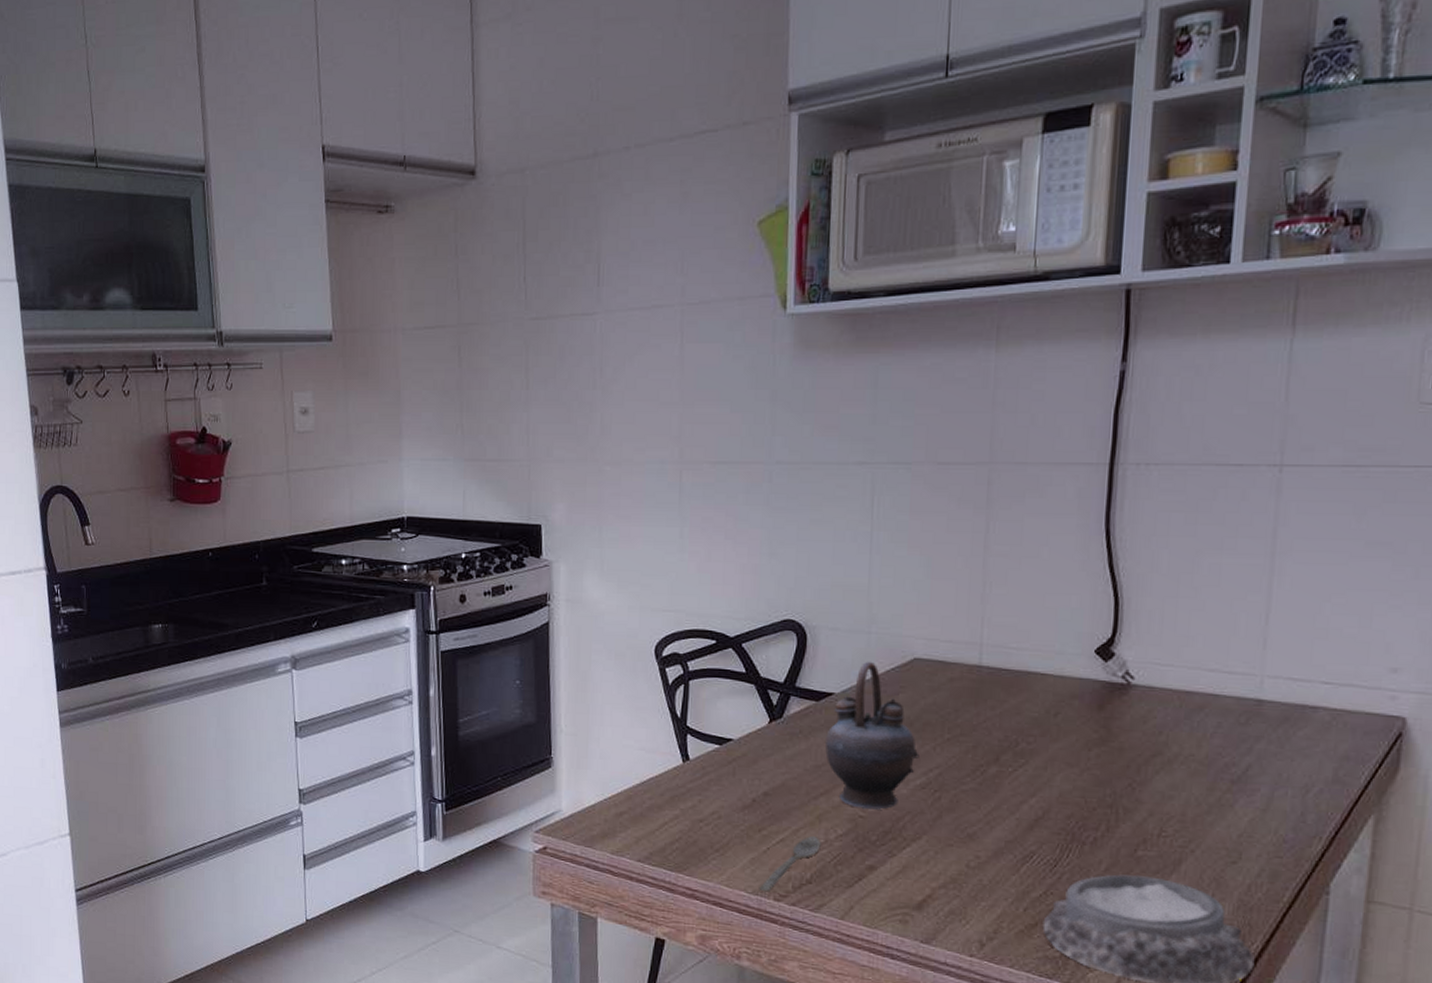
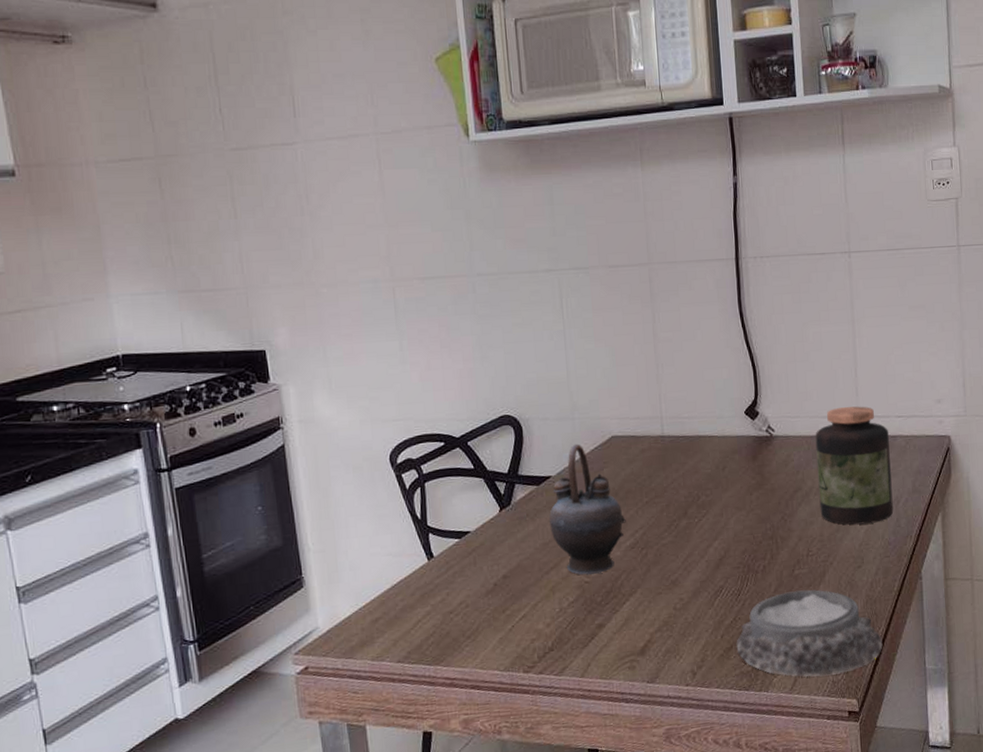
spoon: present [759,836,821,892] -> none [509,607,557,667]
jar: none [1186,661,1306,812] -> present [815,406,894,525]

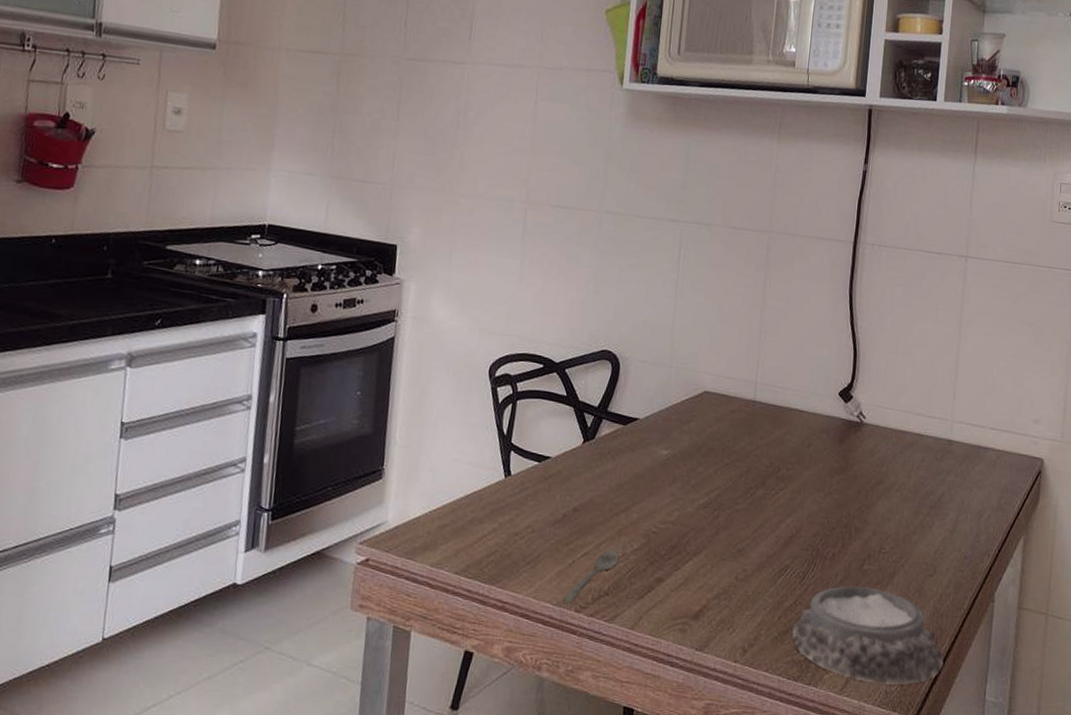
spoon: none [509,607,557,667] -> present [562,550,619,604]
teapot: present [548,443,626,575] -> none [628,391,704,526]
jar: present [815,406,894,525] -> none [899,407,981,533]

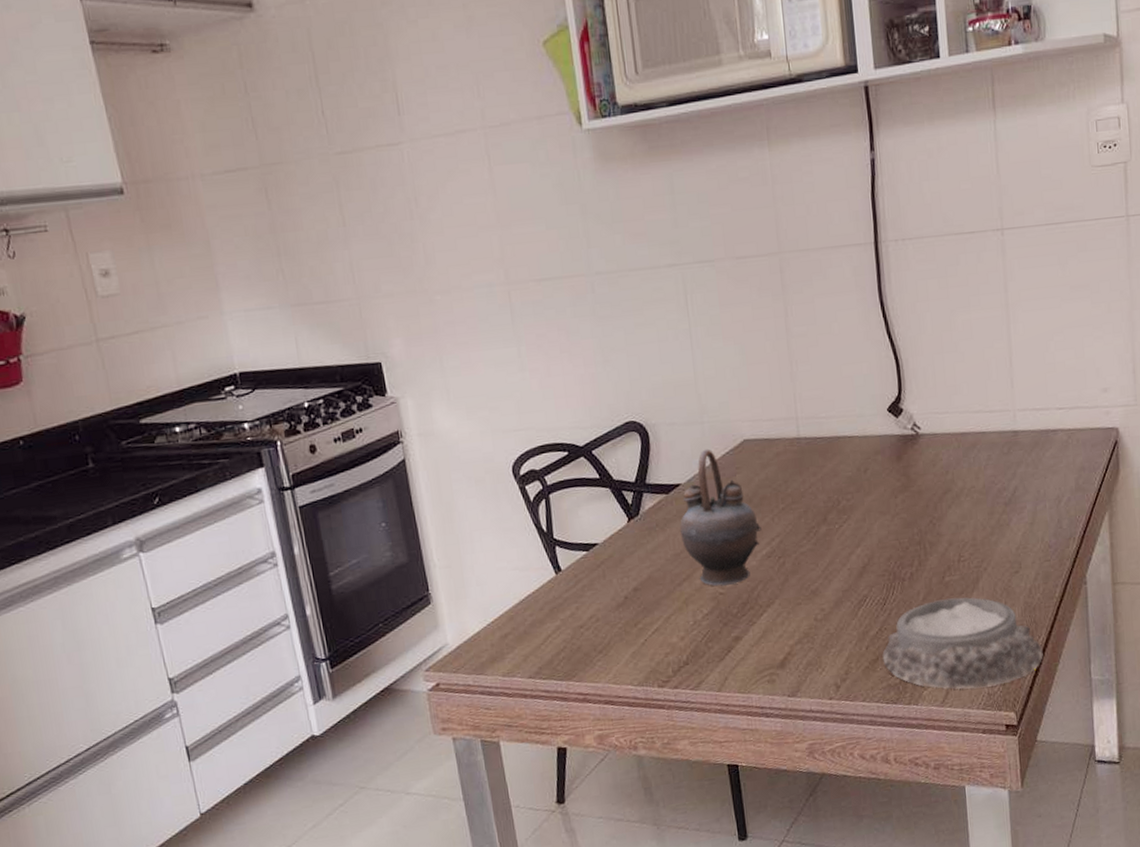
spoon: present [562,550,619,604] -> none [643,620,691,682]
teapot: none [628,391,704,526] -> present [679,448,762,586]

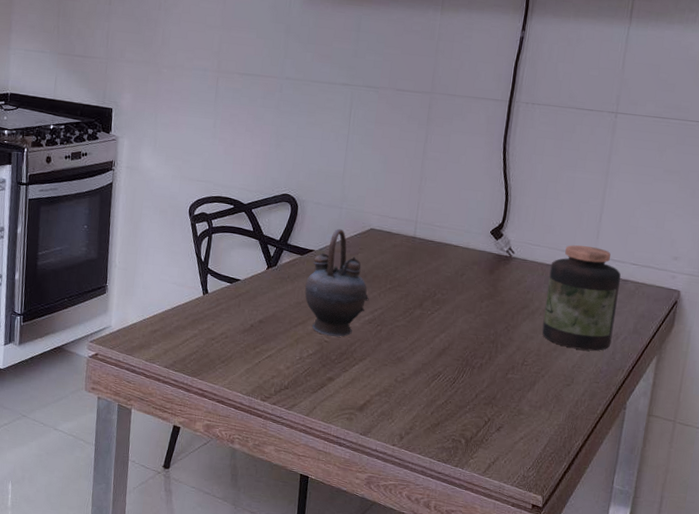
mortar: present [882,597,1043,689] -> none [442,390,577,472]
jar: none [965,398,1054,528] -> present [542,245,621,351]

